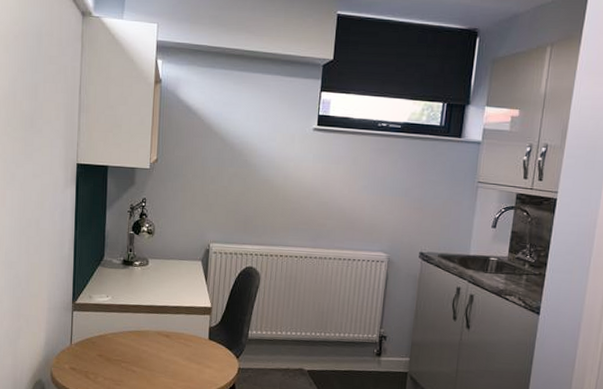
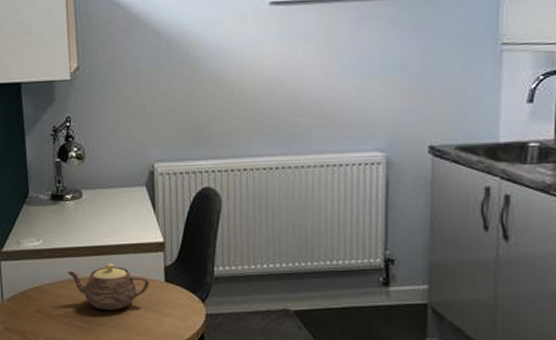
teapot: none [128,321,196,360] -> present [67,264,150,310]

